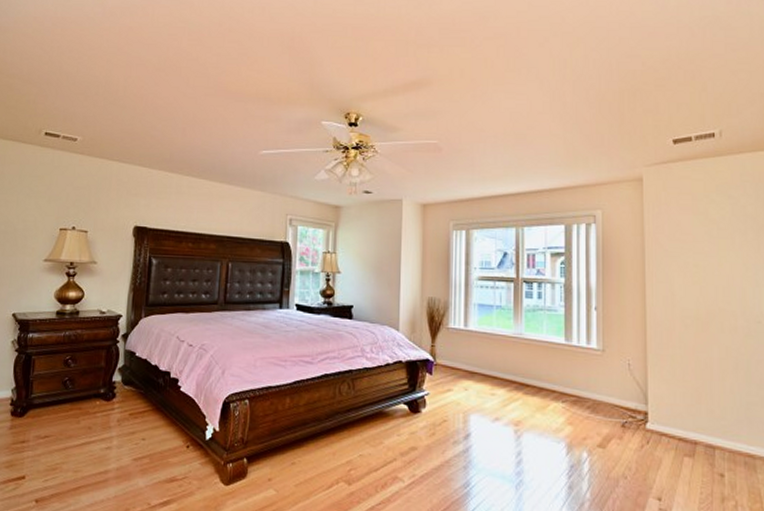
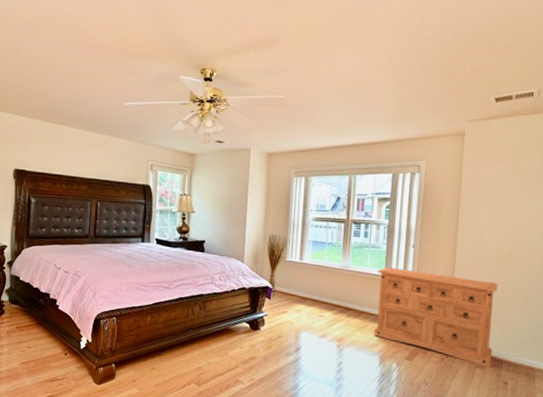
dresser: none [556,333,701,455] -> present [373,267,498,367]

